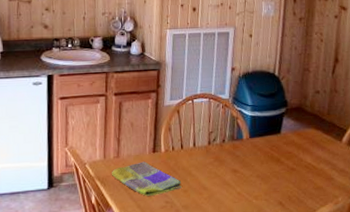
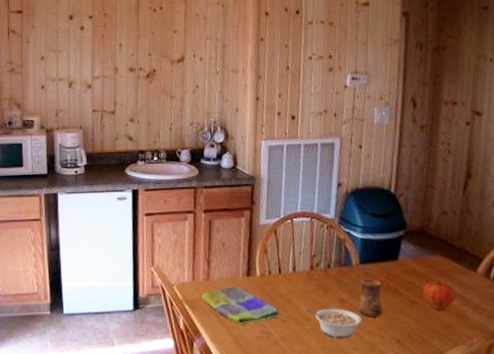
legume: none [204,177,251,204] -> present [306,308,362,339]
cup: none [247,150,268,184] -> present [357,278,383,318]
fruit: none [300,149,326,176] -> present [423,279,457,311]

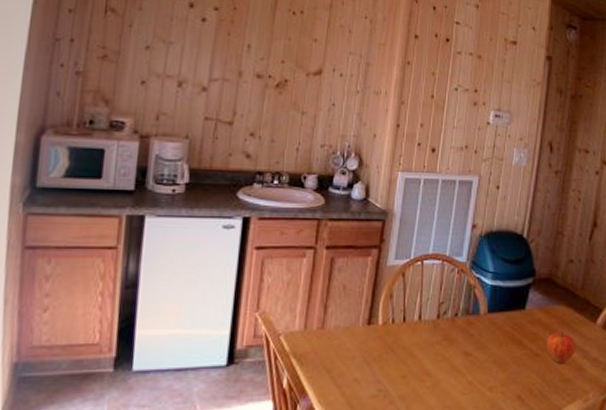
dish towel: present [201,285,280,324] -> none [312,335,400,381]
legume: present [306,308,362,339] -> none [428,361,485,397]
cup: present [357,278,383,318] -> none [481,329,508,372]

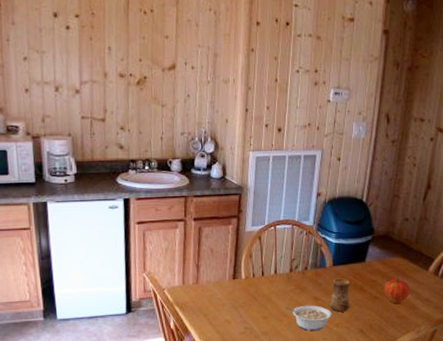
legume: none [428,361,485,397] -> present [285,305,332,331]
cup: none [481,329,508,372] -> present [328,278,351,312]

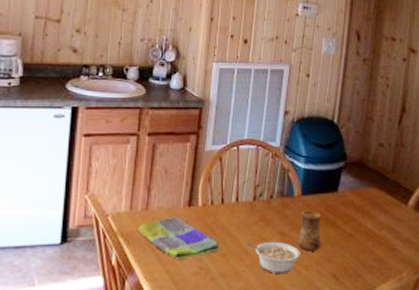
dish towel: none [191,288,262,322] -> present [138,216,220,259]
fruit: present [384,277,411,304] -> none [359,212,389,244]

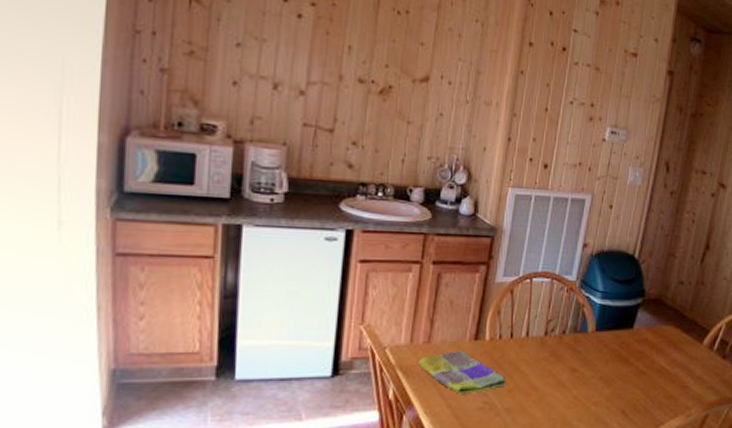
legume: present [246,241,300,275] -> none [535,377,590,410]
cup: present [296,210,322,252] -> none [587,346,615,388]

